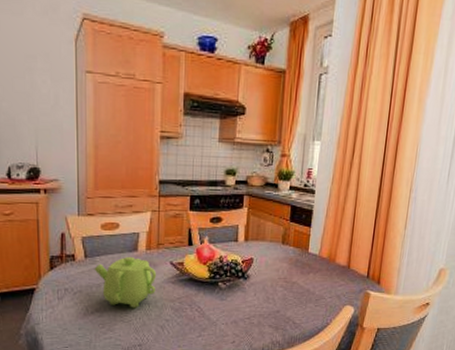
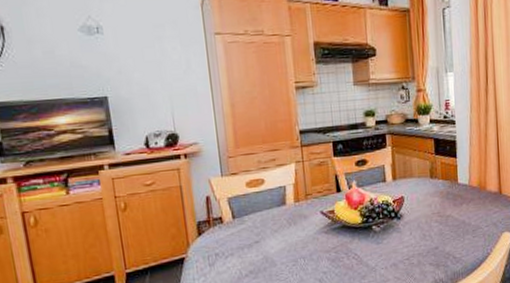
coffeepot: present [94,256,157,308] -> none [243,211,309,265]

